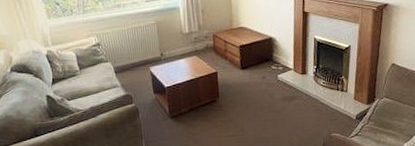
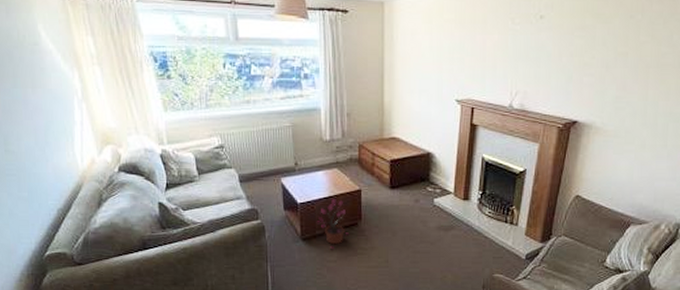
potted plant: none [182,81,210,124] -> present [317,199,350,250]

